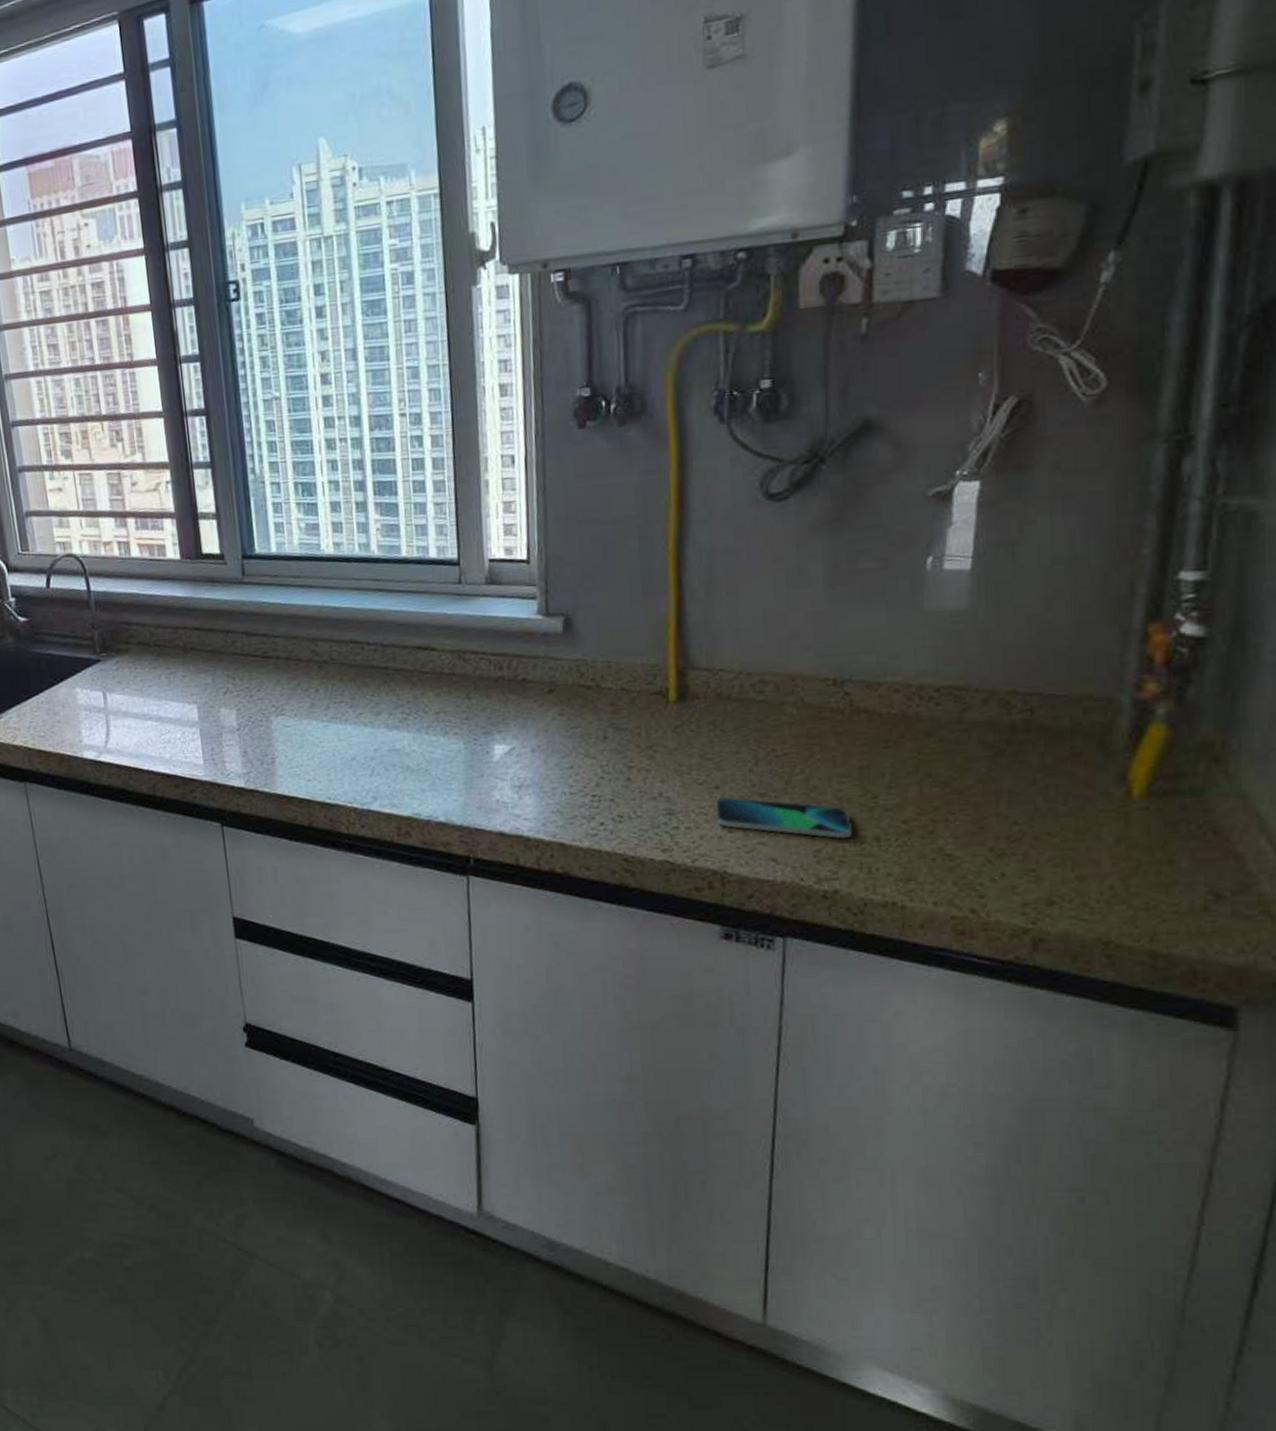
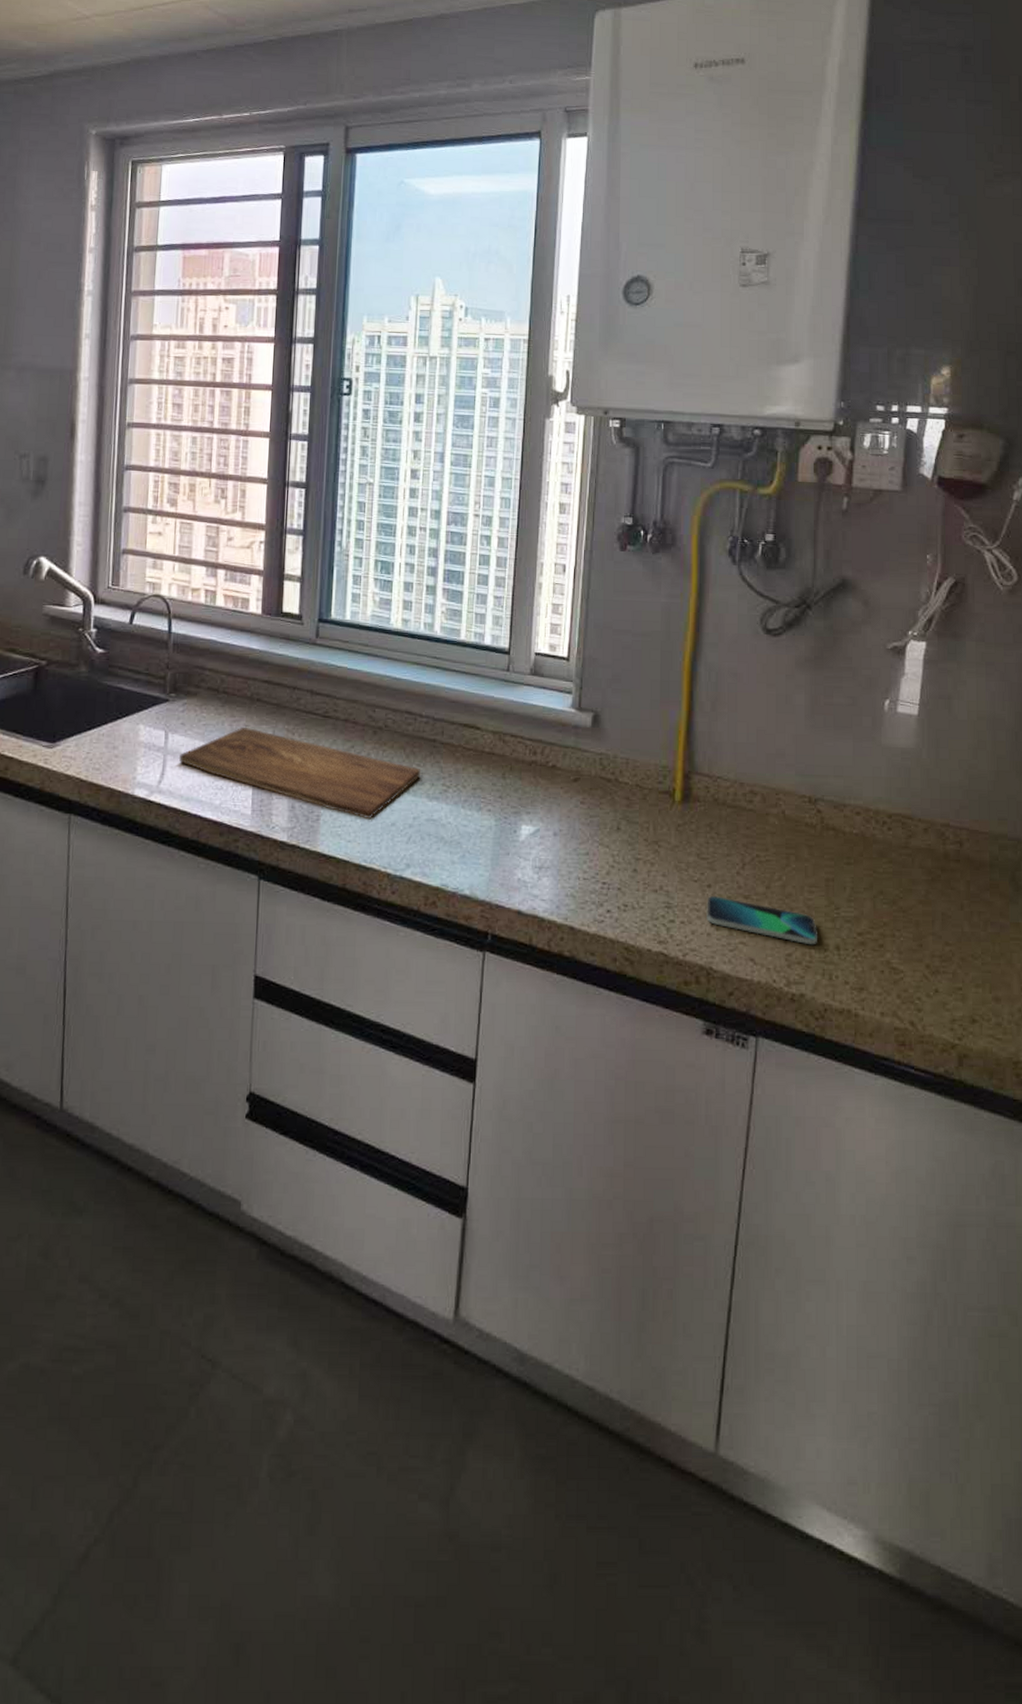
cutting board: none [120,677,376,757] -> present [178,726,420,820]

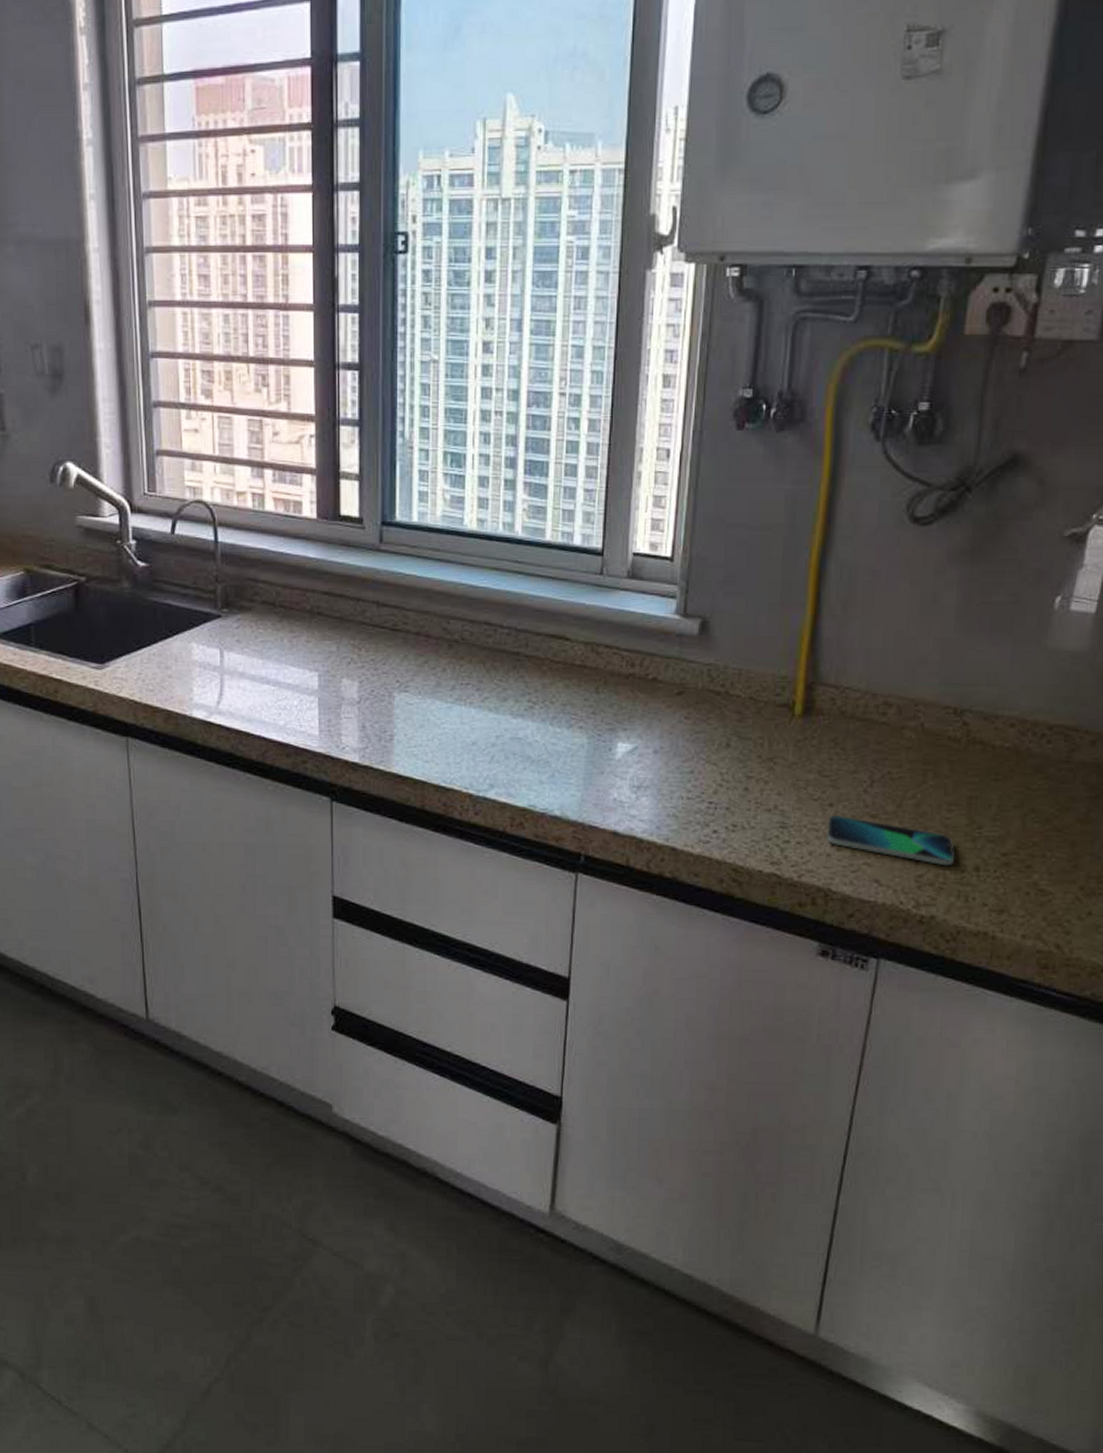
cutting board: present [178,726,420,820] -> none [236,642,503,739]

